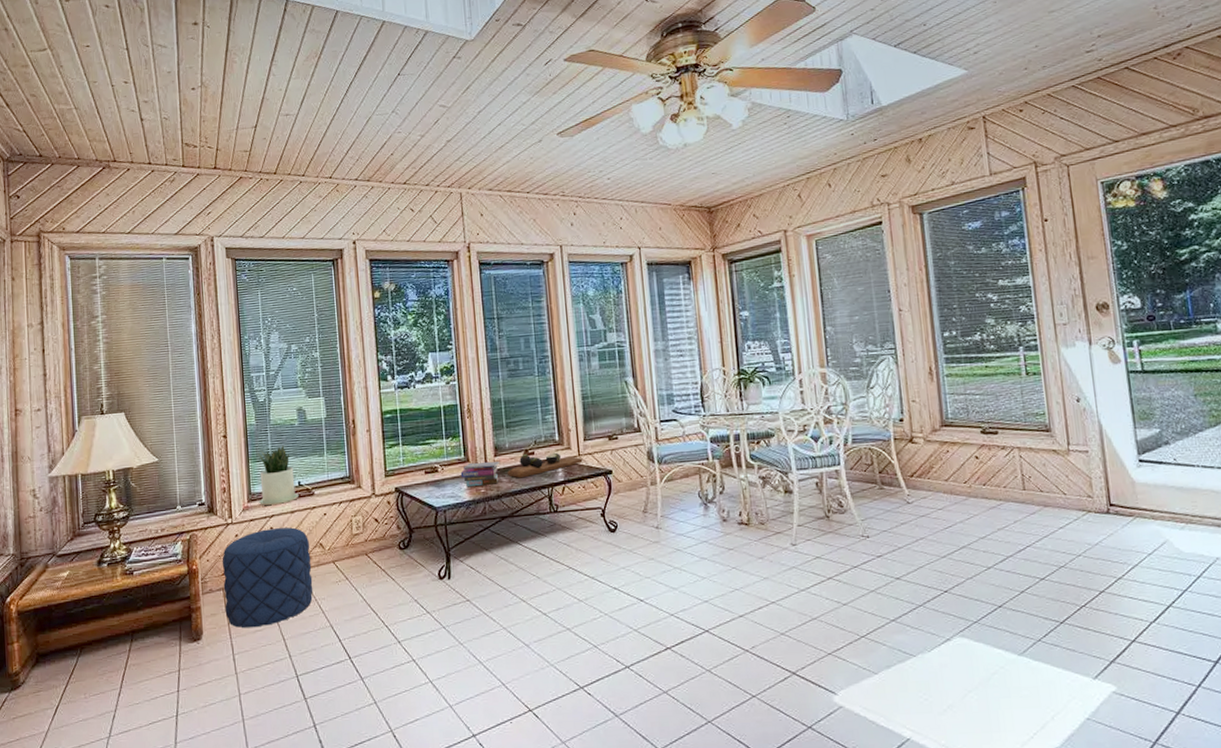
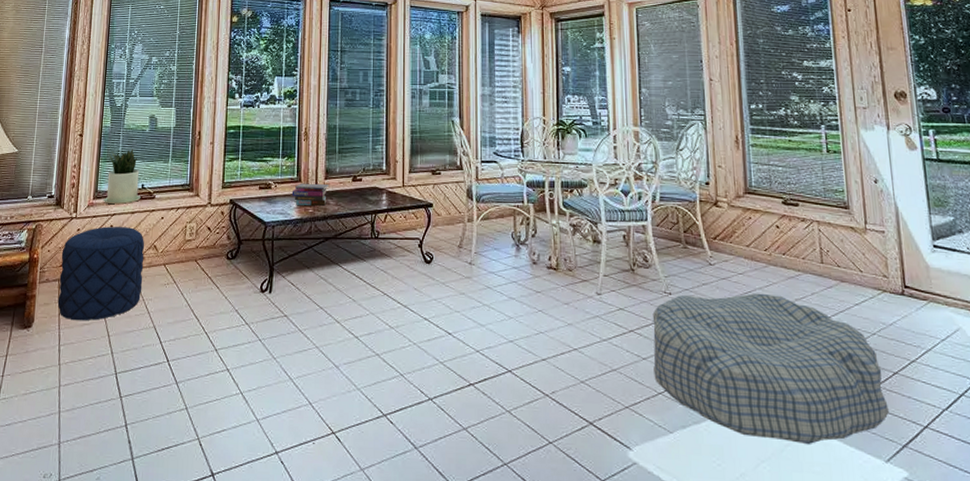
decorative tray: present [507,453,583,479] -> none [335,180,406,203]
dog bed: none [850,526,1096,671] -> present [652,293,889,445]

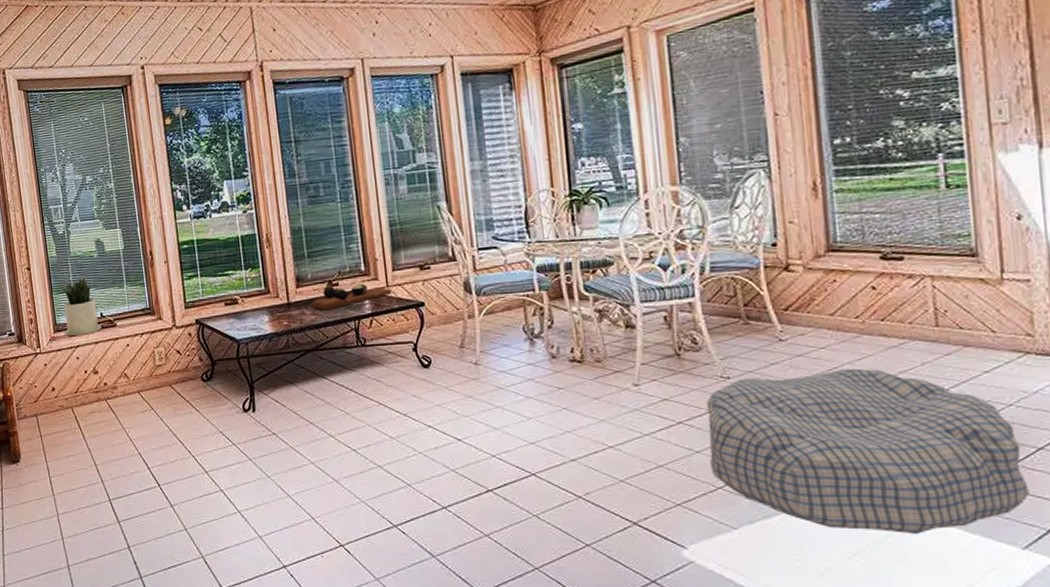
pouf: present [57,226,145,321] -> none [33,358,121,453]
books: present [292,183,330,206] -> none [261,293,303,318]
decorative tray: none [335,180,406,203] -> present [311,284,392,311]

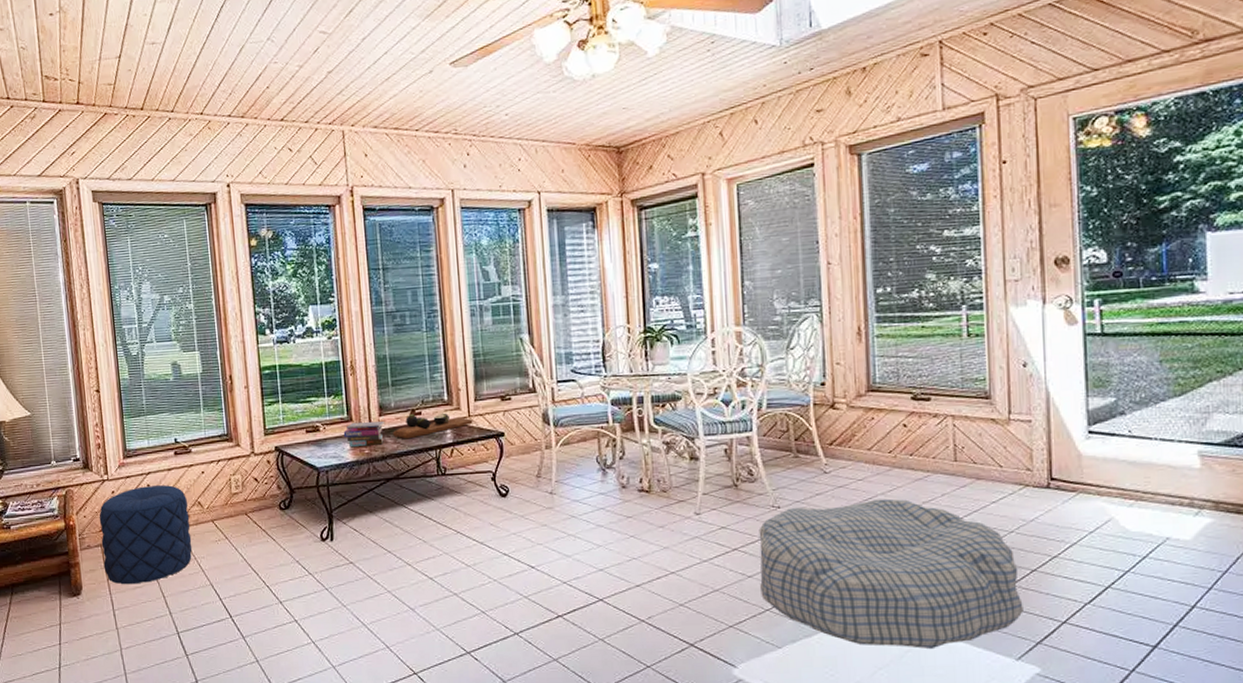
pouf: none [33,358,121,453] -> present [99,485,193,585]
planter: present [60,277,102,337] -> none [131,401,176,463]
books: none [261,293,303,318] -> present [343,421,385,446]

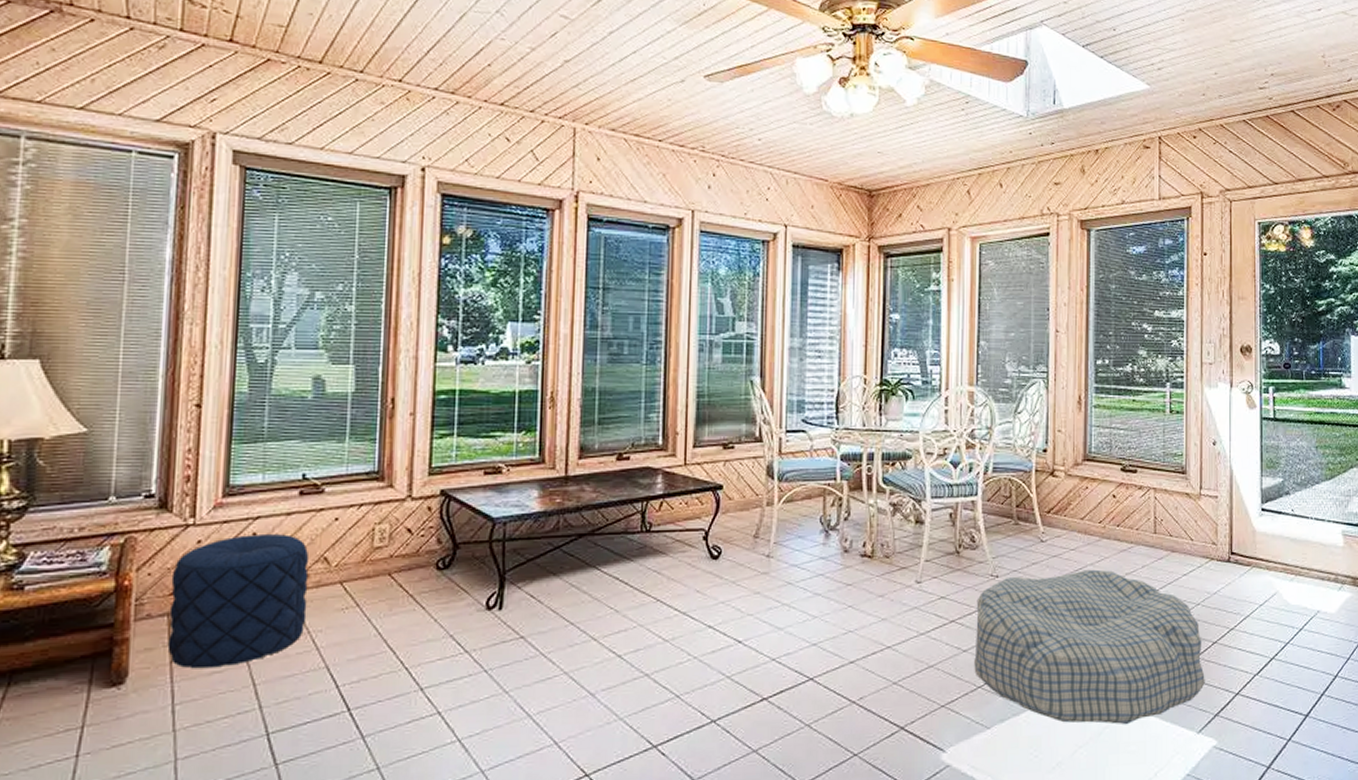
books: present [343,421,385,446] -> none [531,464,585,494]
decorative tray: present [393,414,473,439] -> none [593,459,689,488]

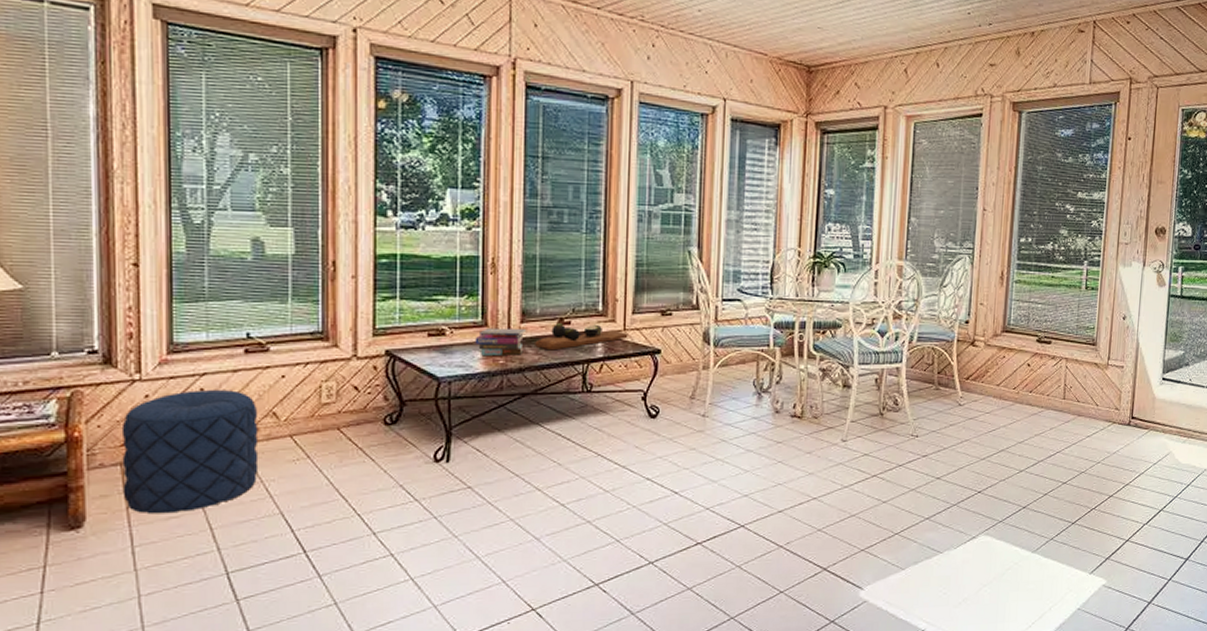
books: none [531,464,585,494] -> present [475,327,527,355]
decorative tray: none [593,459,689,488] -> present [535,323,628,351]
dog bed: present [974,569,1205,725] -> none [892,431,1100,567]

